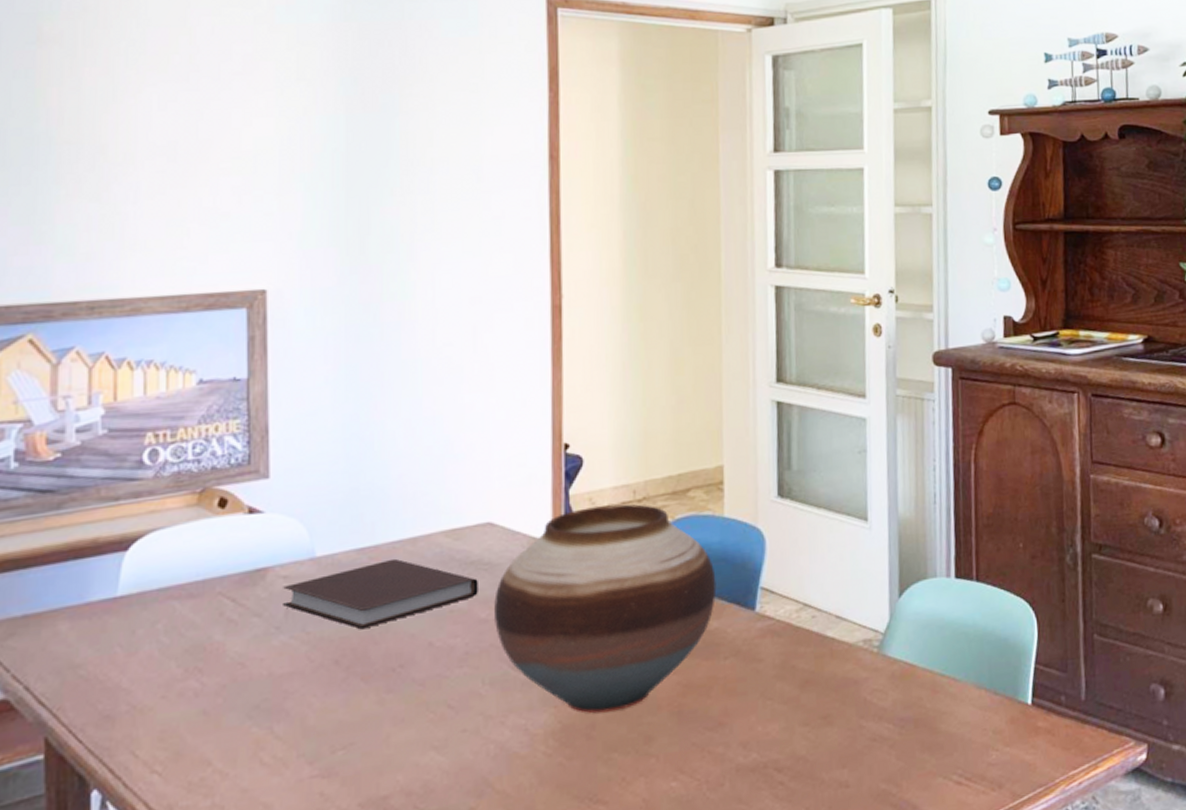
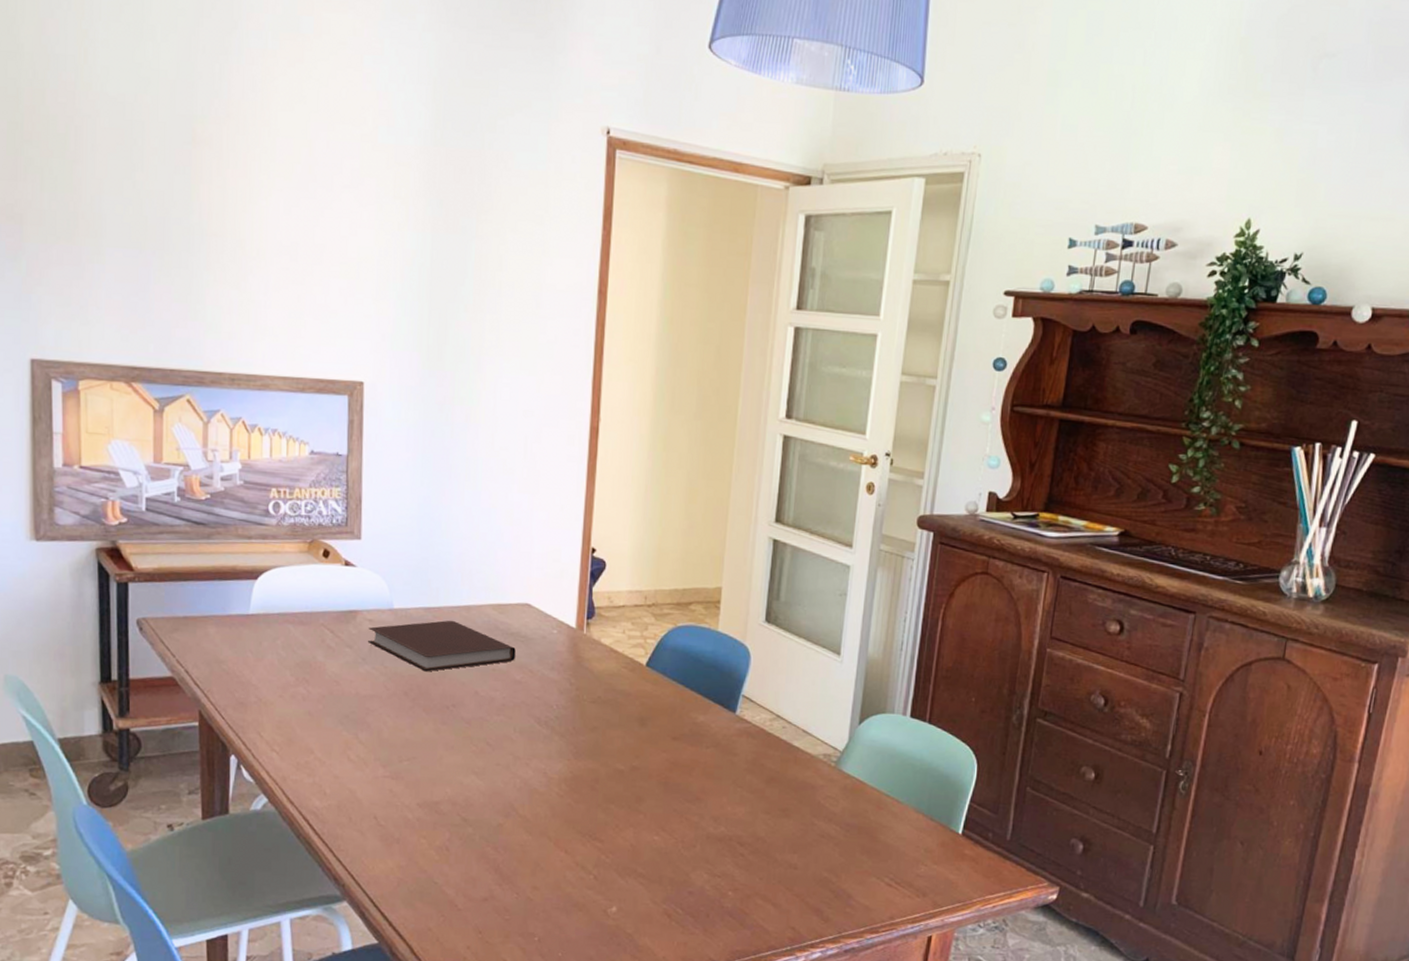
vase: present [494,504,717,713] -> none [526,604,706,772]

